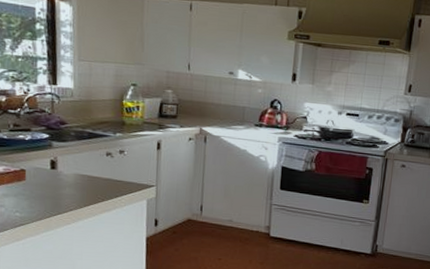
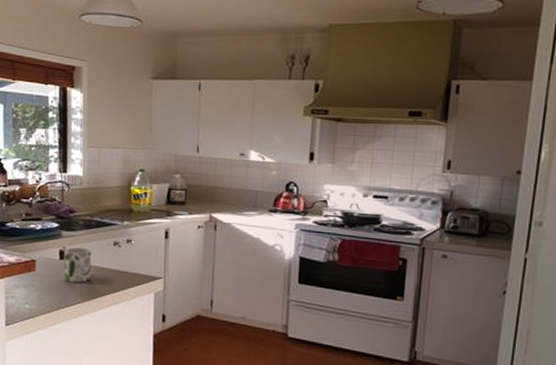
mug: none [55,157,84,192] -> present [63,247,92,283]

